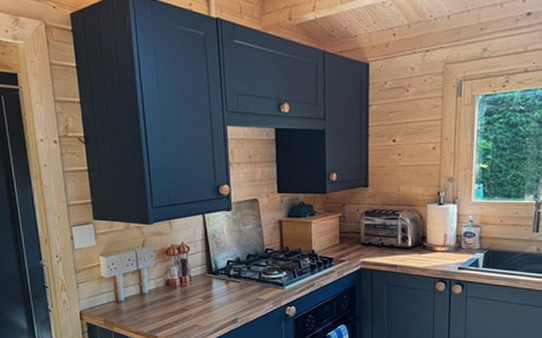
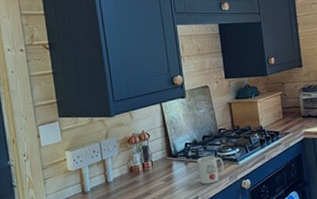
mug: none [239,276,268,307] -> present [197,155,224,185]

